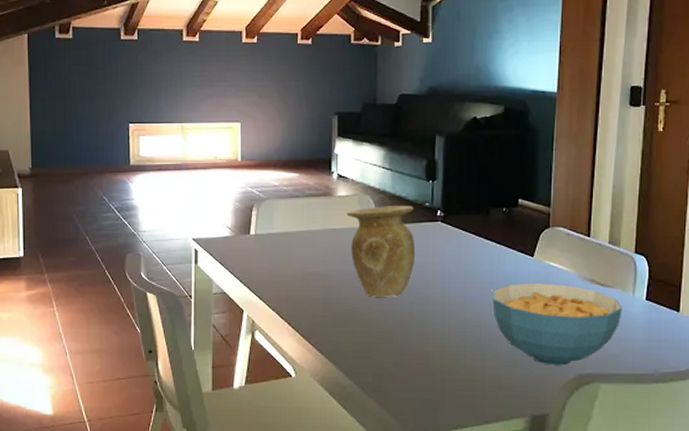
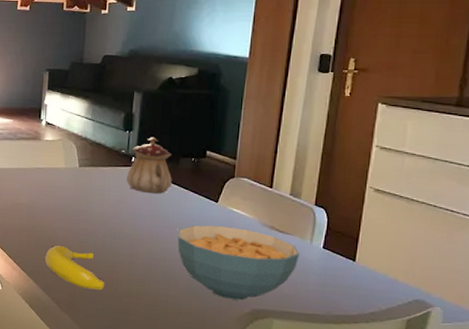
banana: none [345,320,415,368] -> present [45,246,105,290]
vase: present [346,206,416,297] -> none [52,150,111,229]
teapot: none [433,186,482,251] -> present [127,137,172,194]

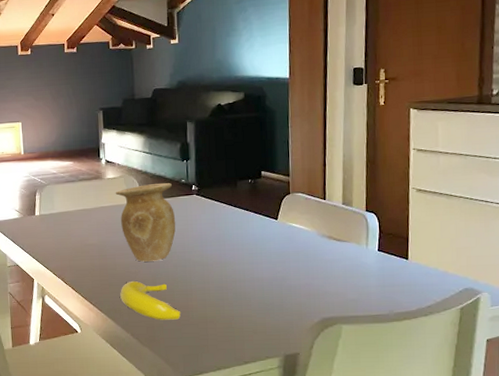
vase: none [52,150,111,229] -> present [115,183,176,262]
teapot: present [127,137,172,194] -> none [189,163,233,219]
cereal bowl: present [177,225,300,301] -> none [244,241,358,312]

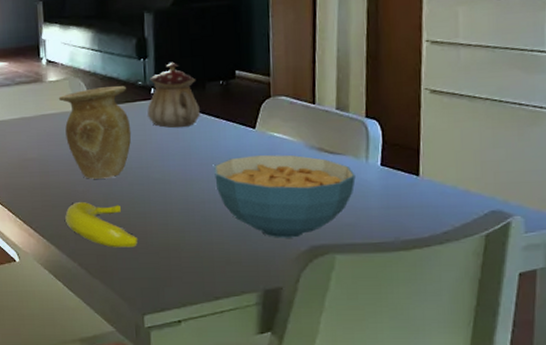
teapot: none [189,163,233,219] -> present [147,61,200,128]
cereal bowl: none [244,241,358,312] -> present [214,154,356,238]

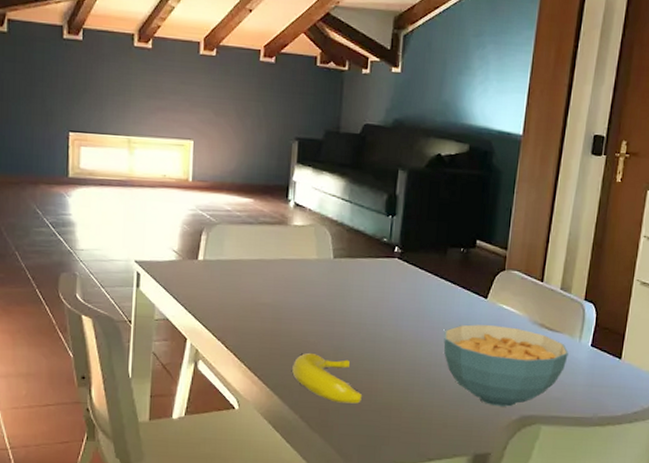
vase: present [58,86,132,179] -> none [301,238,371,332]
teapot: present [147,61,200,128] -> none [388,223,439,289]

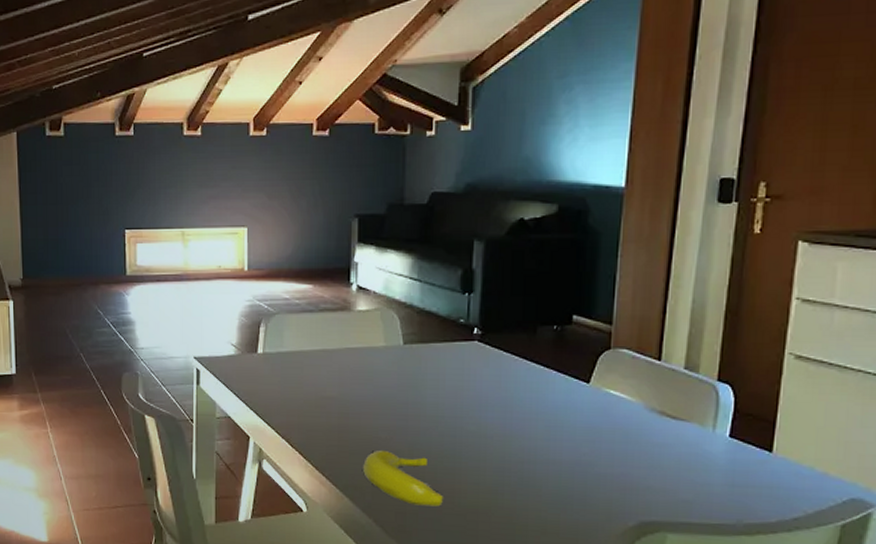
cereal bowl: present [443,324,569,407] -> none [538,413,699,511]

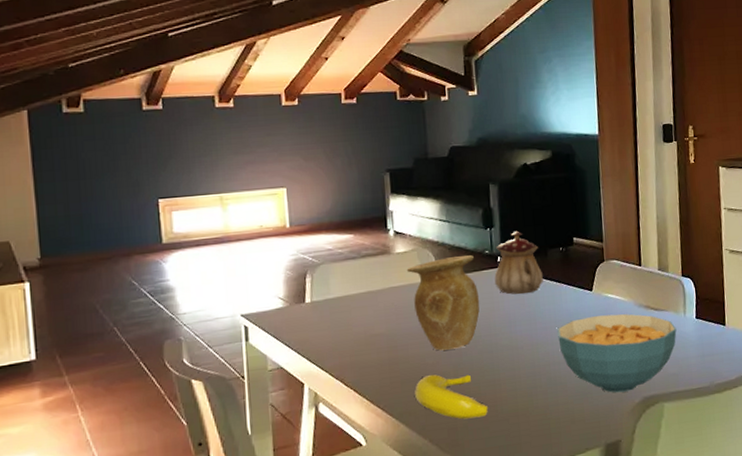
vase: none [367,322,447,426] -> present [406,255,480,351]
teapot: none [468,299,528,375] -> present [494,230,543,295]
cereal bowl: none [538,413,699,511] -> present [557,313,677,393]

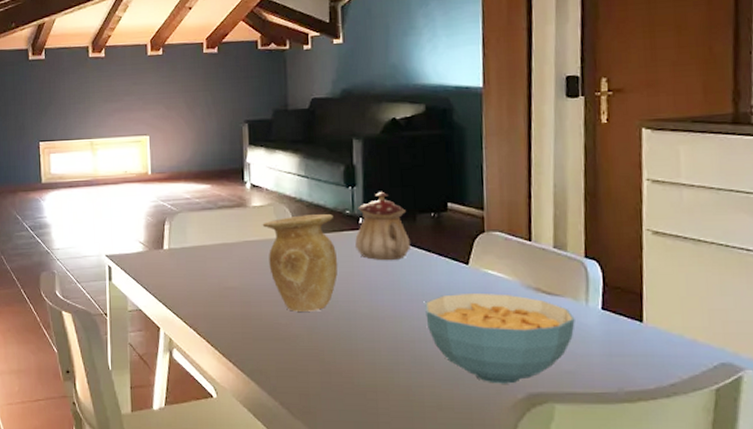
banana: present [415,374,489,420] -> none [266,336,344,387]

